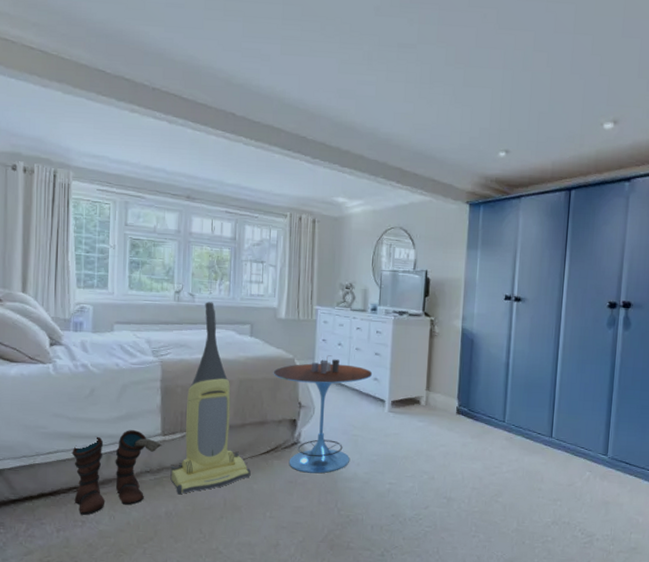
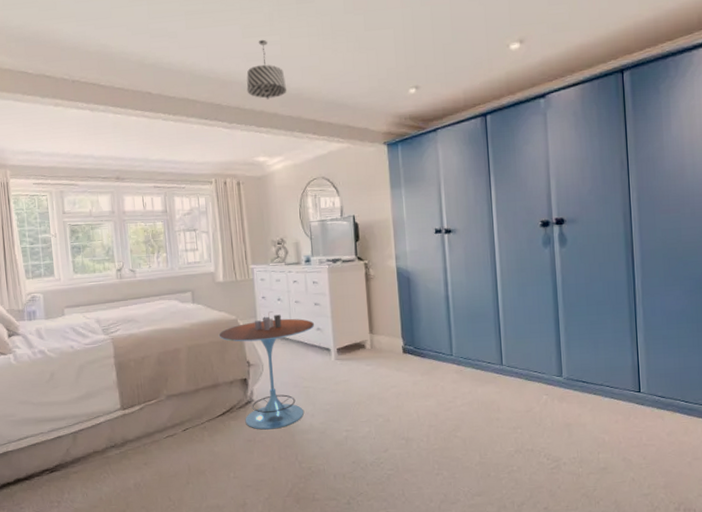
boots: present [72,430,162,515] -> none [40,408,123,495]
vacuum cleaner: present [170,302,251,495] -> none [133,275,210,466]
pendant light: none [335,77,377,140] -> present [246,39,287,100]

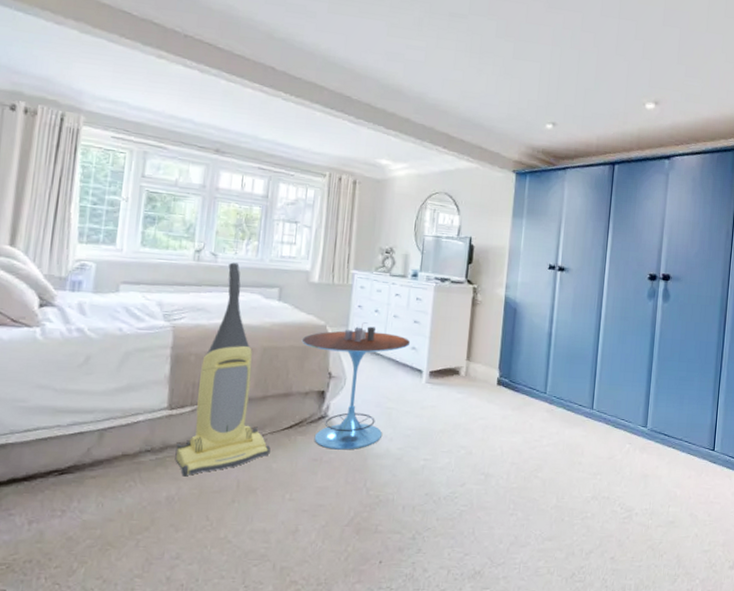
vacuum cleaner: none [133,275,210,466] -> present [175,262,271,477]
pendant light: present [246,39,287,100] -> none [381,42,425,103]

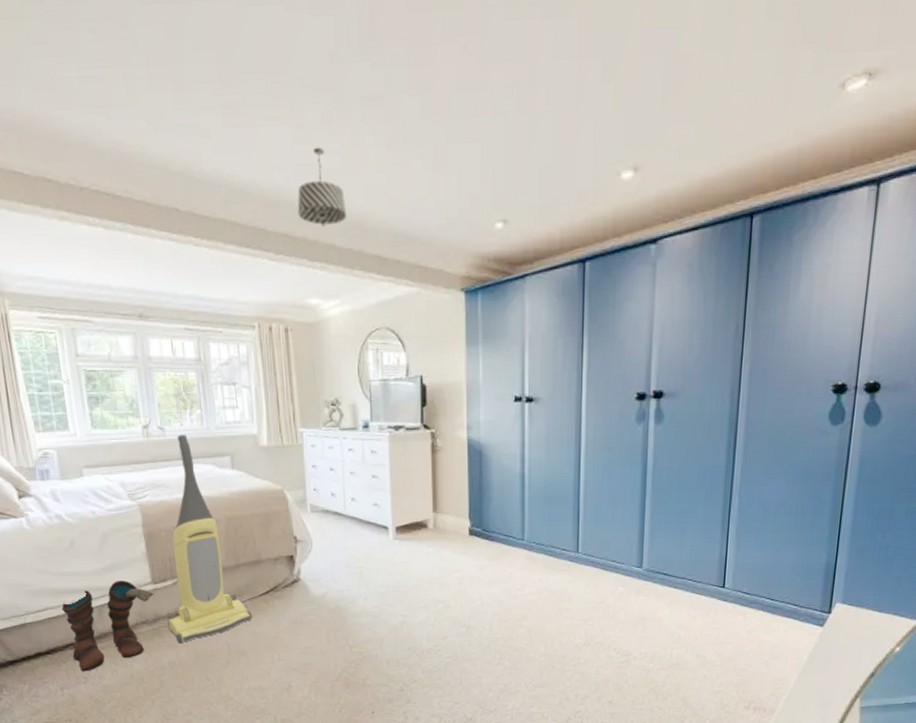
boots: none [54,403,168,503] -> present [61,580,154,671]
side table: present [301,322,411,450] -> none [262,482,372,611]
pendant light: none [381,42,425,103] -> present [297,147,347,227]

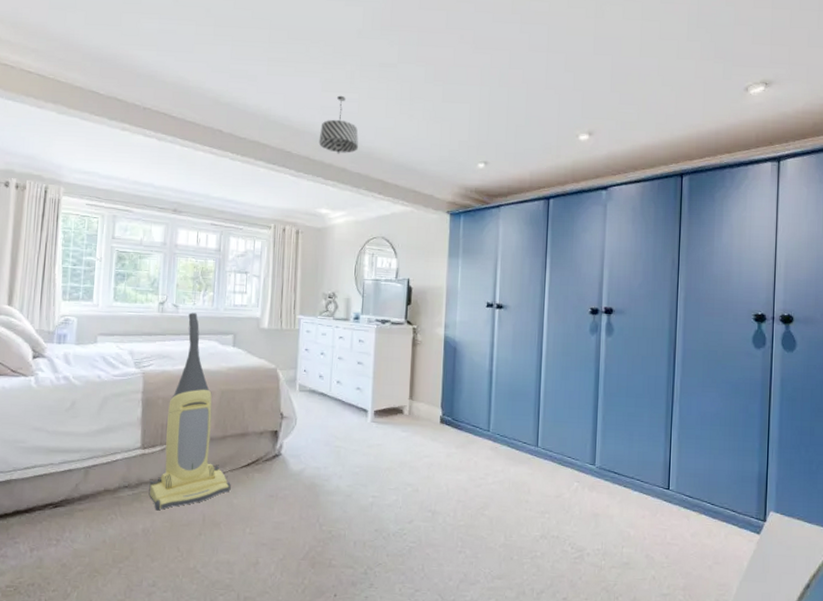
boots: present [61,580,154,671] -> none [49,443,141,533]

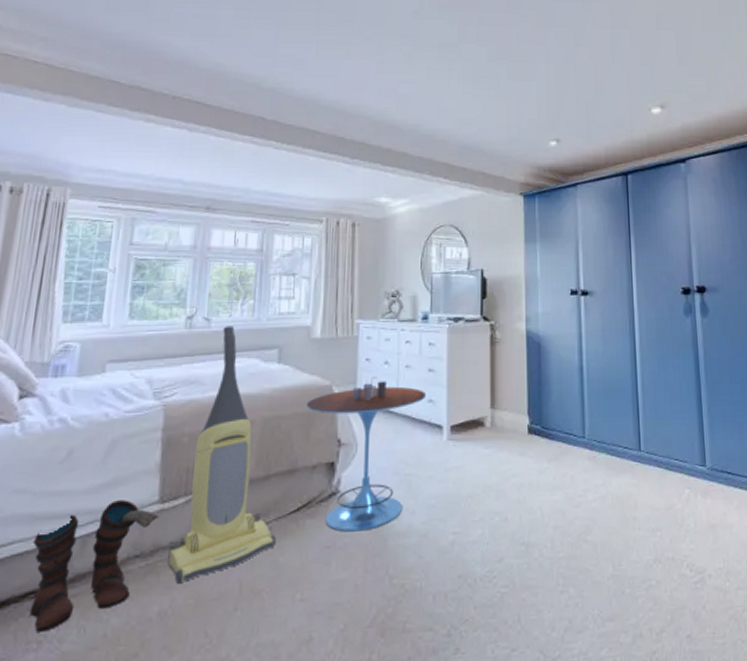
boots: none [49,443,141,533] -> present [29,500,159,632]
side table: none [255,365,355,487] -> present [305,377,427,532]
pendant light: present [318,95,359,154] -> none [375,77,420,138]

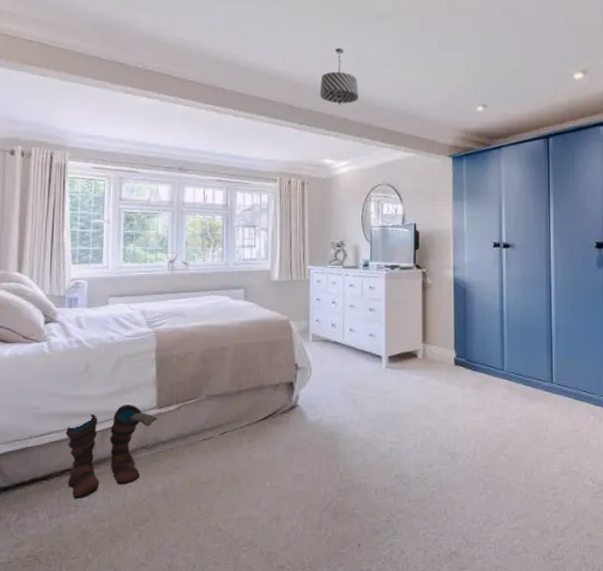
vacuum cleaner: present [167,326,276,584] -> none [166,269,249,470]
side table: present [305,377,427,532] -> none [268,314,368,437]
pendant light: none [375,77,420,138] -> present [319,48,359,105]

